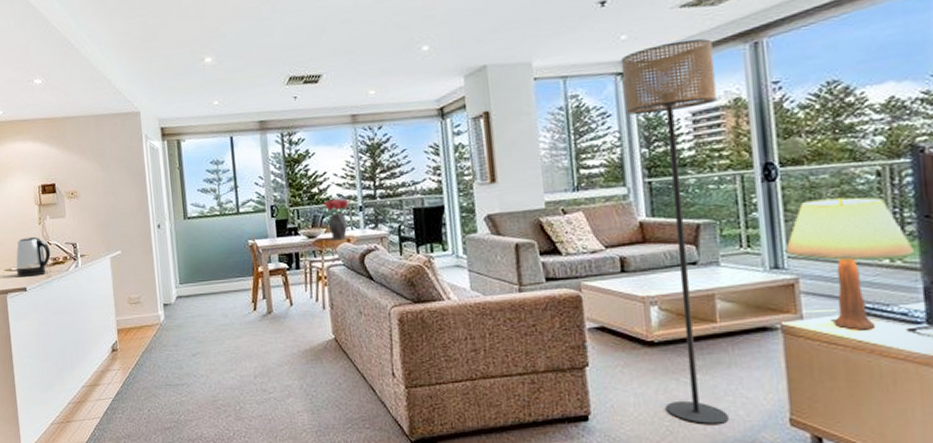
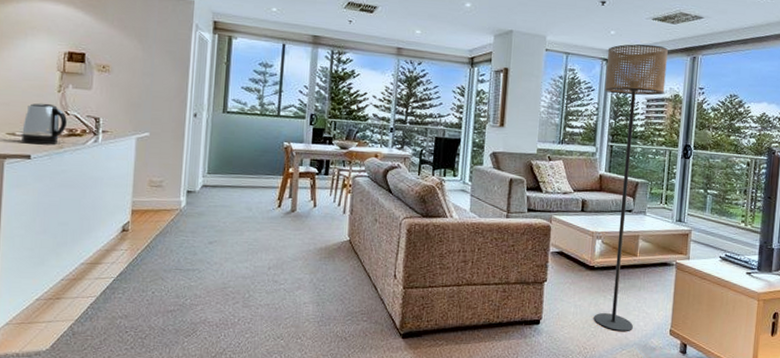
bouquet: present [323,199,350,241] -> none [359,118,383,155]
table lamp: present [785,194,916,331] -> none [687,175,760,271]

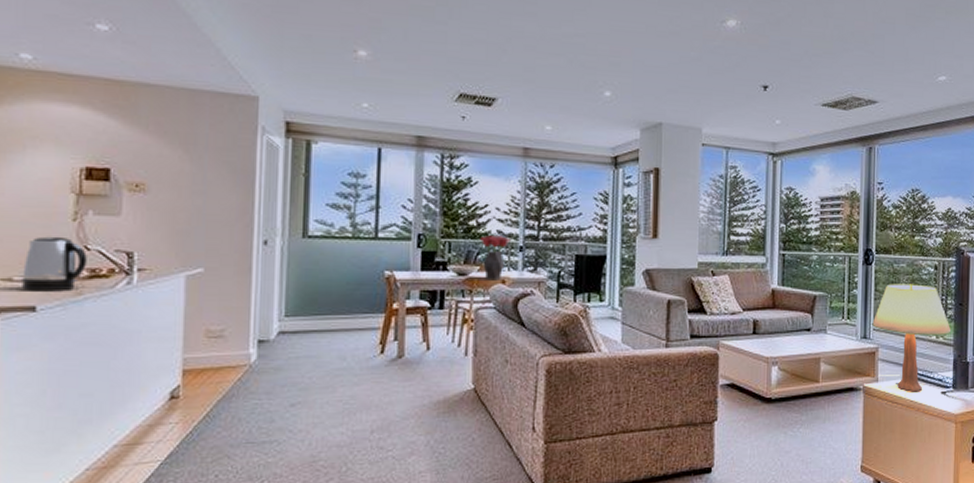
bouquet: none [359,118,383,155] -> present [480,235,510,281]
floor lamp: present [594,44,668,332] -> none [772,134,841,474]
table lamp: none [687,175,760,271] -> present [872,281,952,392]

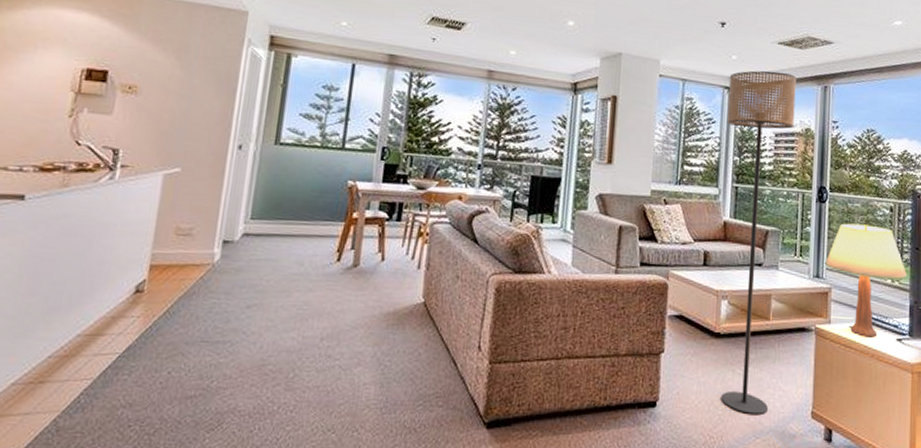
kettle: present [20,236,87,292] -> none [13,130,77,182]
bouquet: present [480,235,510,281] -> none [441,152,470,197]
floor lamp: none [772,134,841,474] -> present [721,70,796,416]

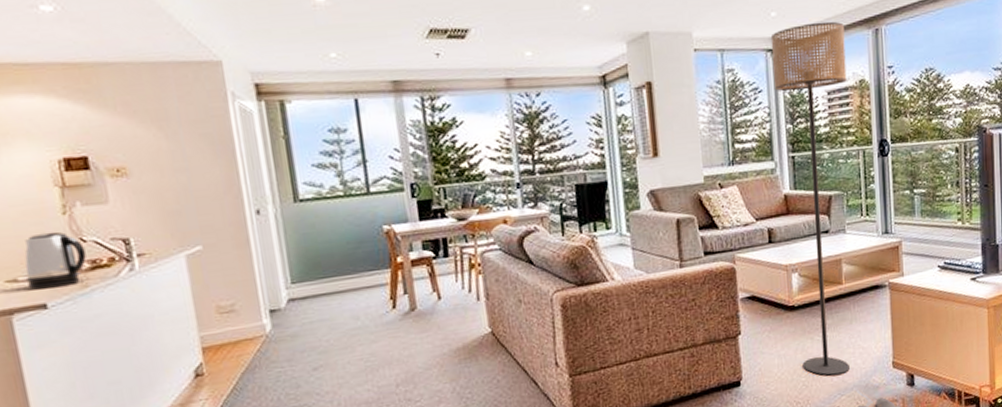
kettle: none [13,130,77,182] -> present [24,231,87,290]
table lamp: present [825,222,908,338] -> none [893,168,978,283]

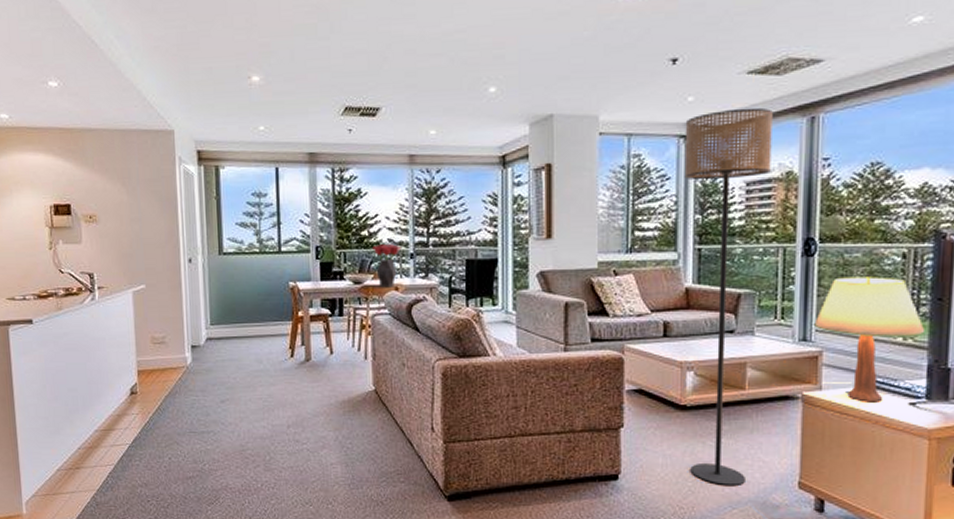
kettle: present [24,231,87,290] -> none [20,263,62,308]
bouquet: none [474,174,506,222] -> present [372,244,401,288]
table lamp: none [893,168,978,283] -> present [814,273,926,403]

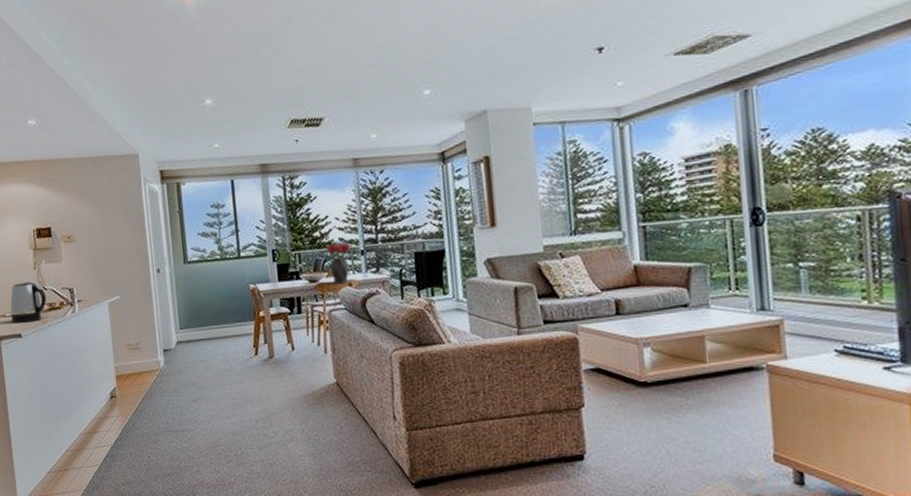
kettle: none [20,263,62,308] -> present [10,281,46,324]
floor lamp: present [684,107,773,487] -> none [617,86,717,462]
table lamp: present [814,273,926,403] -> none [771,238,892,369]

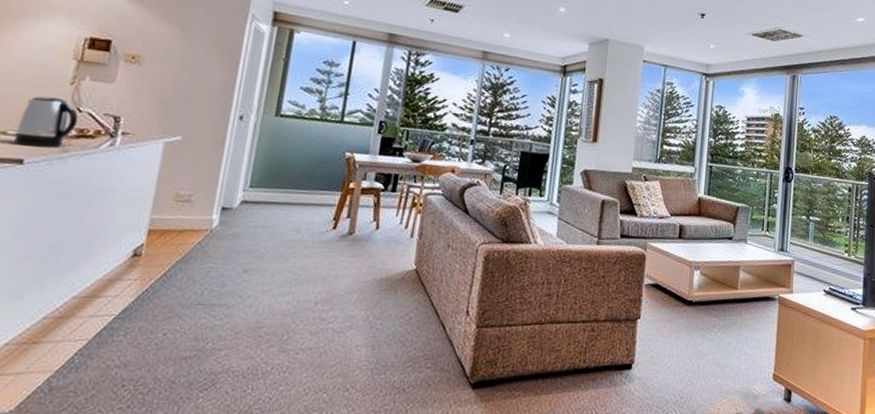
bouquet: present [325,243,352,285] -> none [435,127,463,170]

